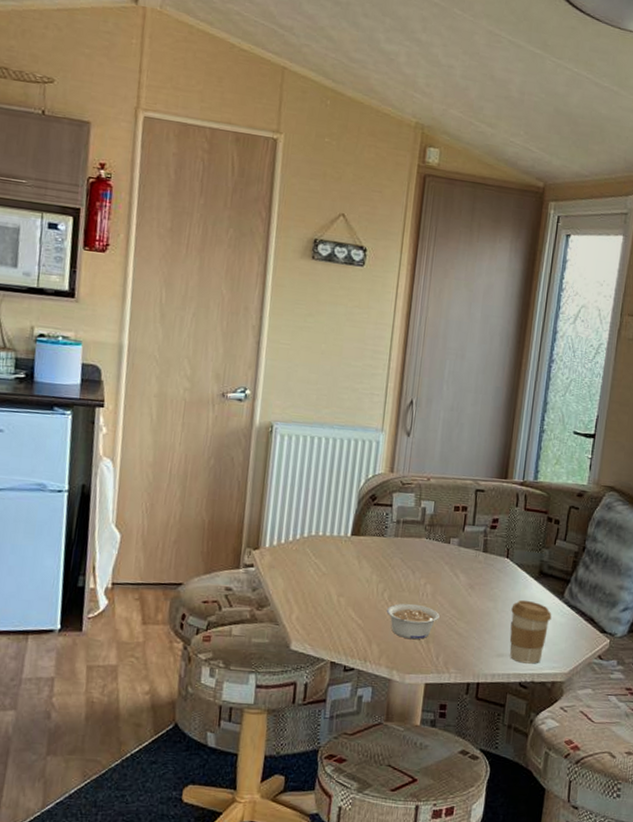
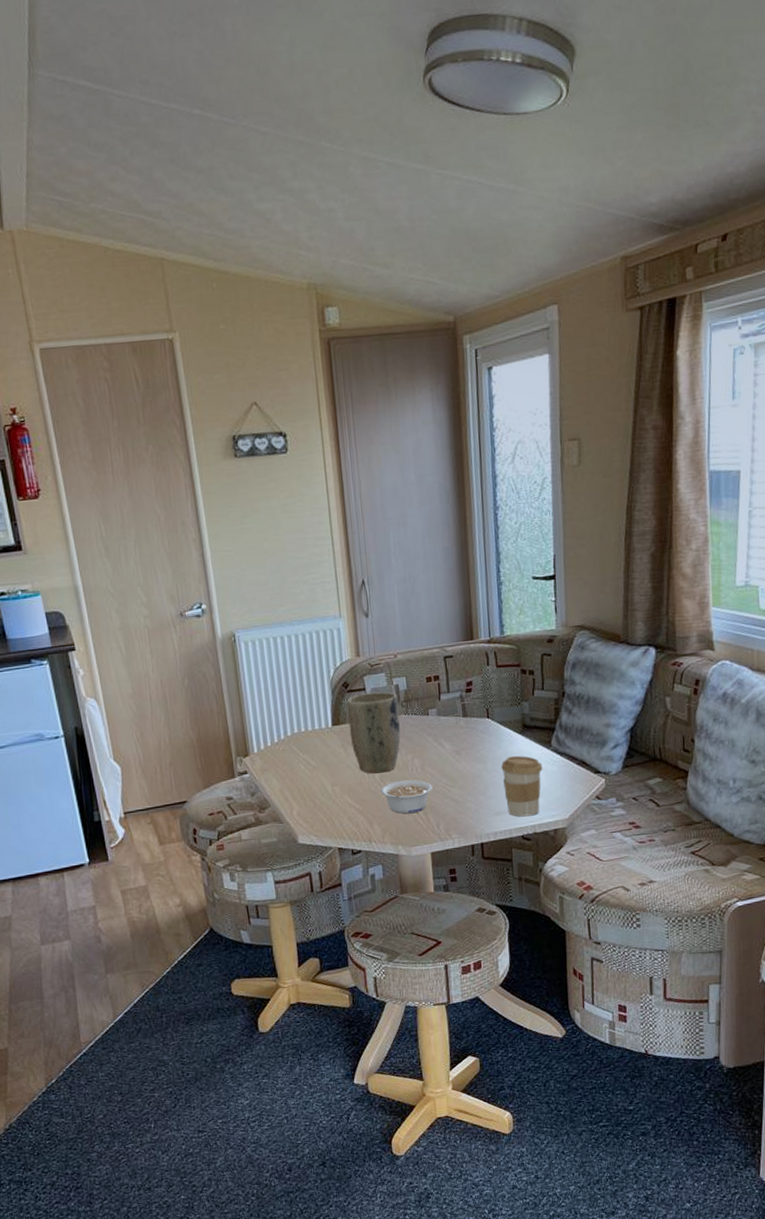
plant pot: none [367,509,423,593] -> present [347,691,401,774]

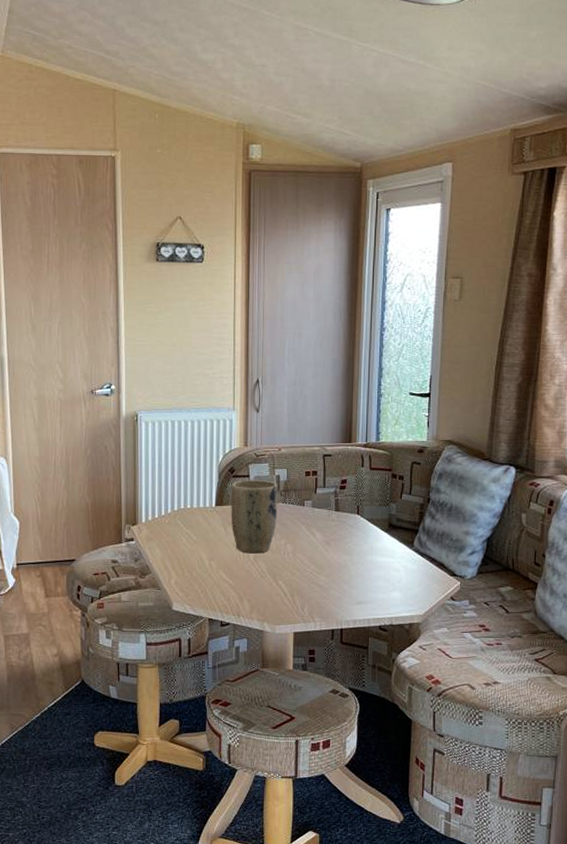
legume: present [380,779,433,814] -> none [253,562,301,594]
coffee cup: present [501,755,543,817] -> none [366,551,404,609]

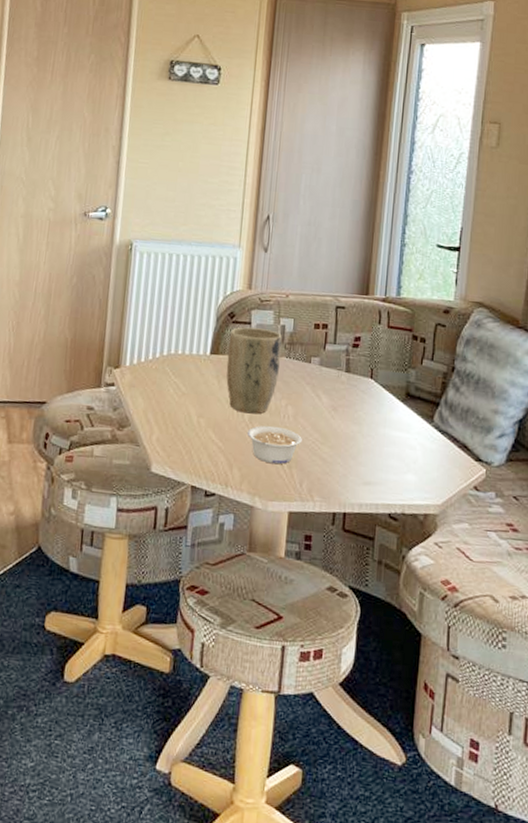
legume: none [253,562,301,594] -> present [247,425,302,465]

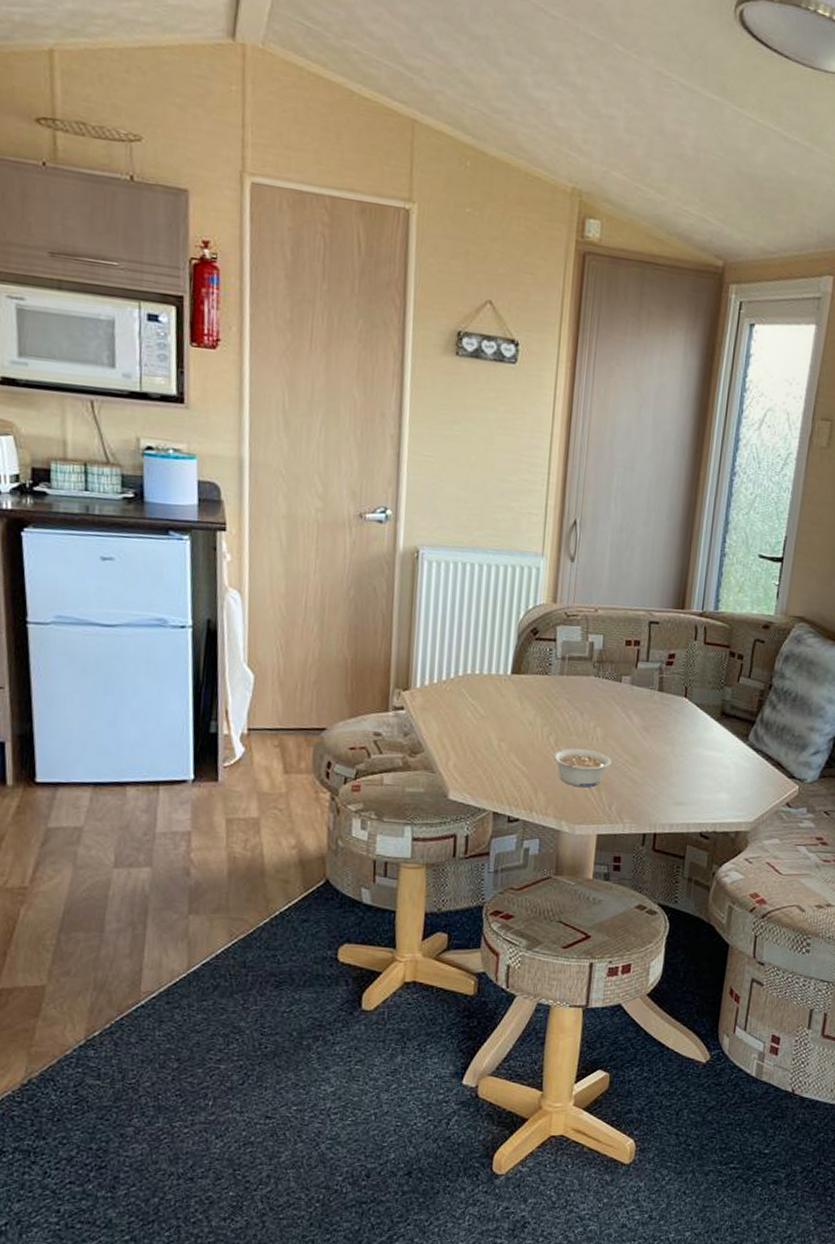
plant pot: present [226,327,283,414] -> none [529,644,591,737]

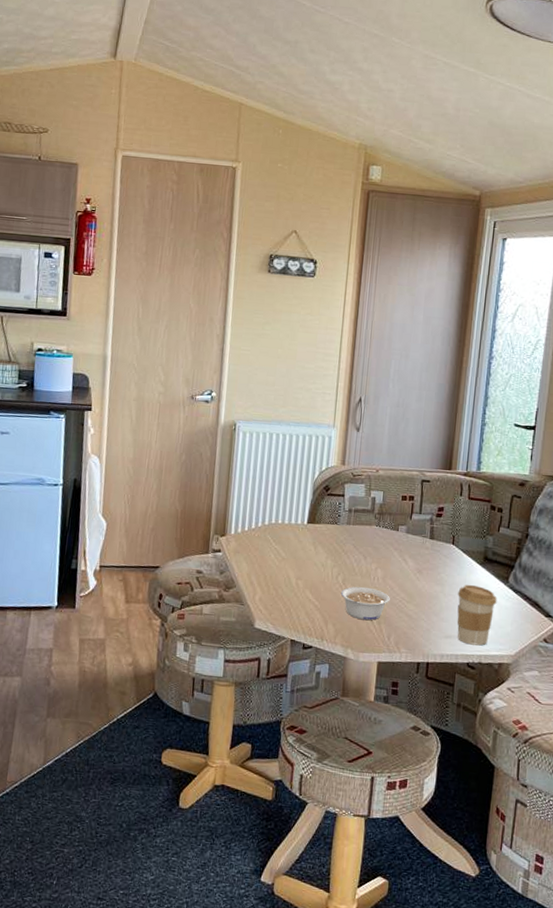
coffee cup: none [689,743,735,813] -> present [457,584,497,646]

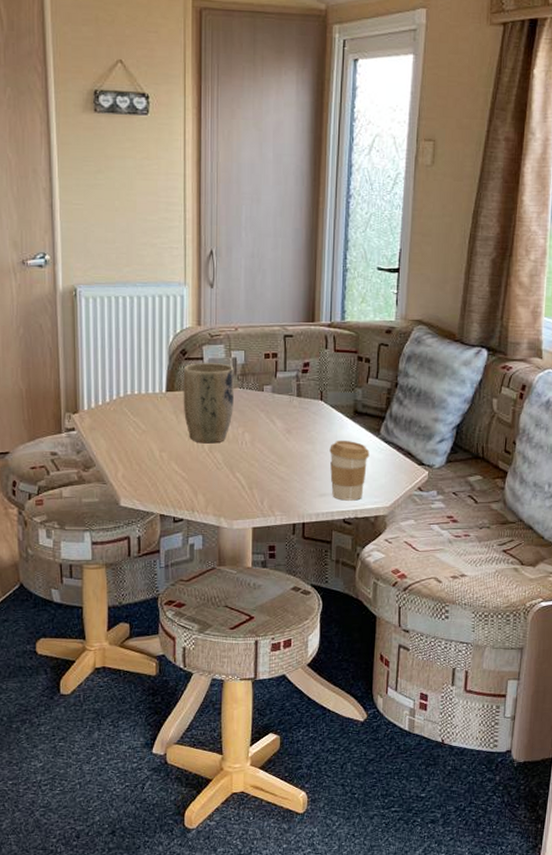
plant pot: none [322,499,373,577] -> present [183,363,235,444]
legume: present [340,586,390,621] -> none [208,452,260,487]

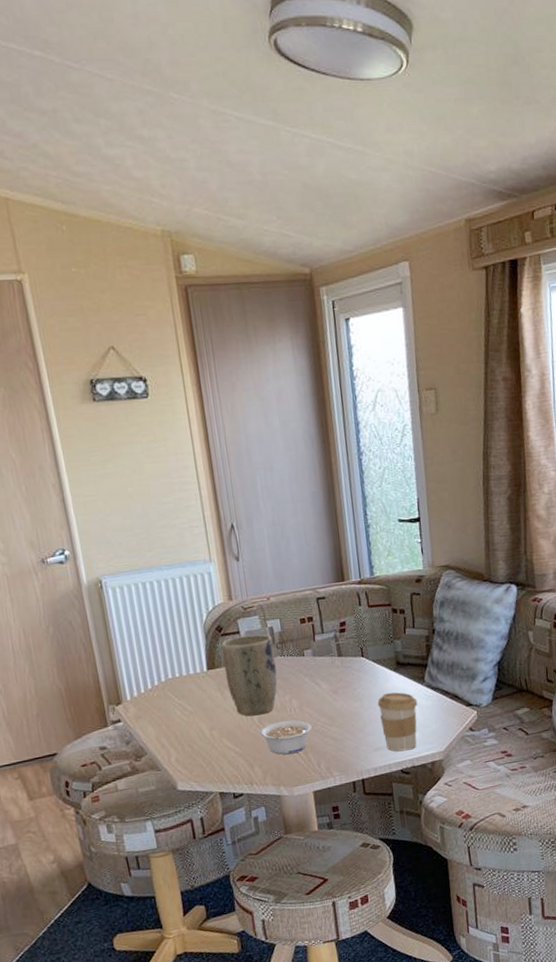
legume: none [208,452,260,487] -> present [259,720,312,755]

